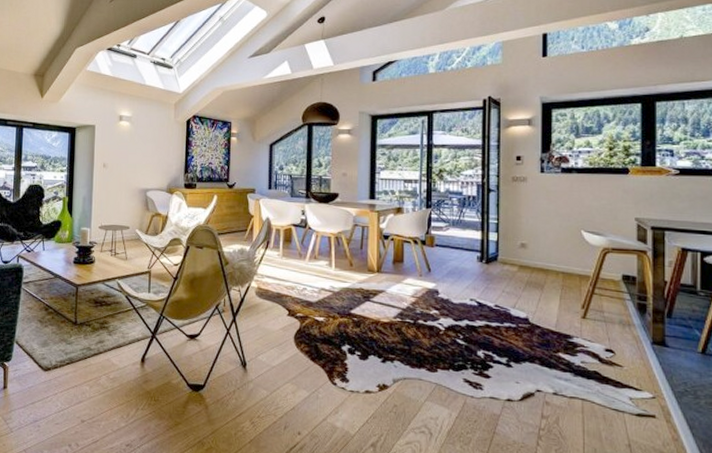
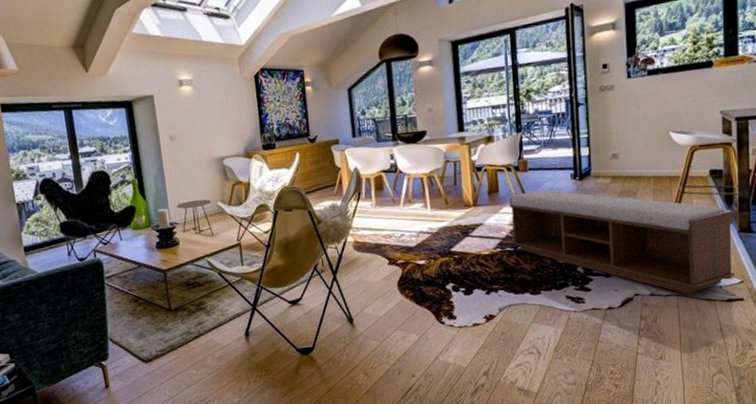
bench: none [412,267,647,401] -> present [510,190,734,295]

